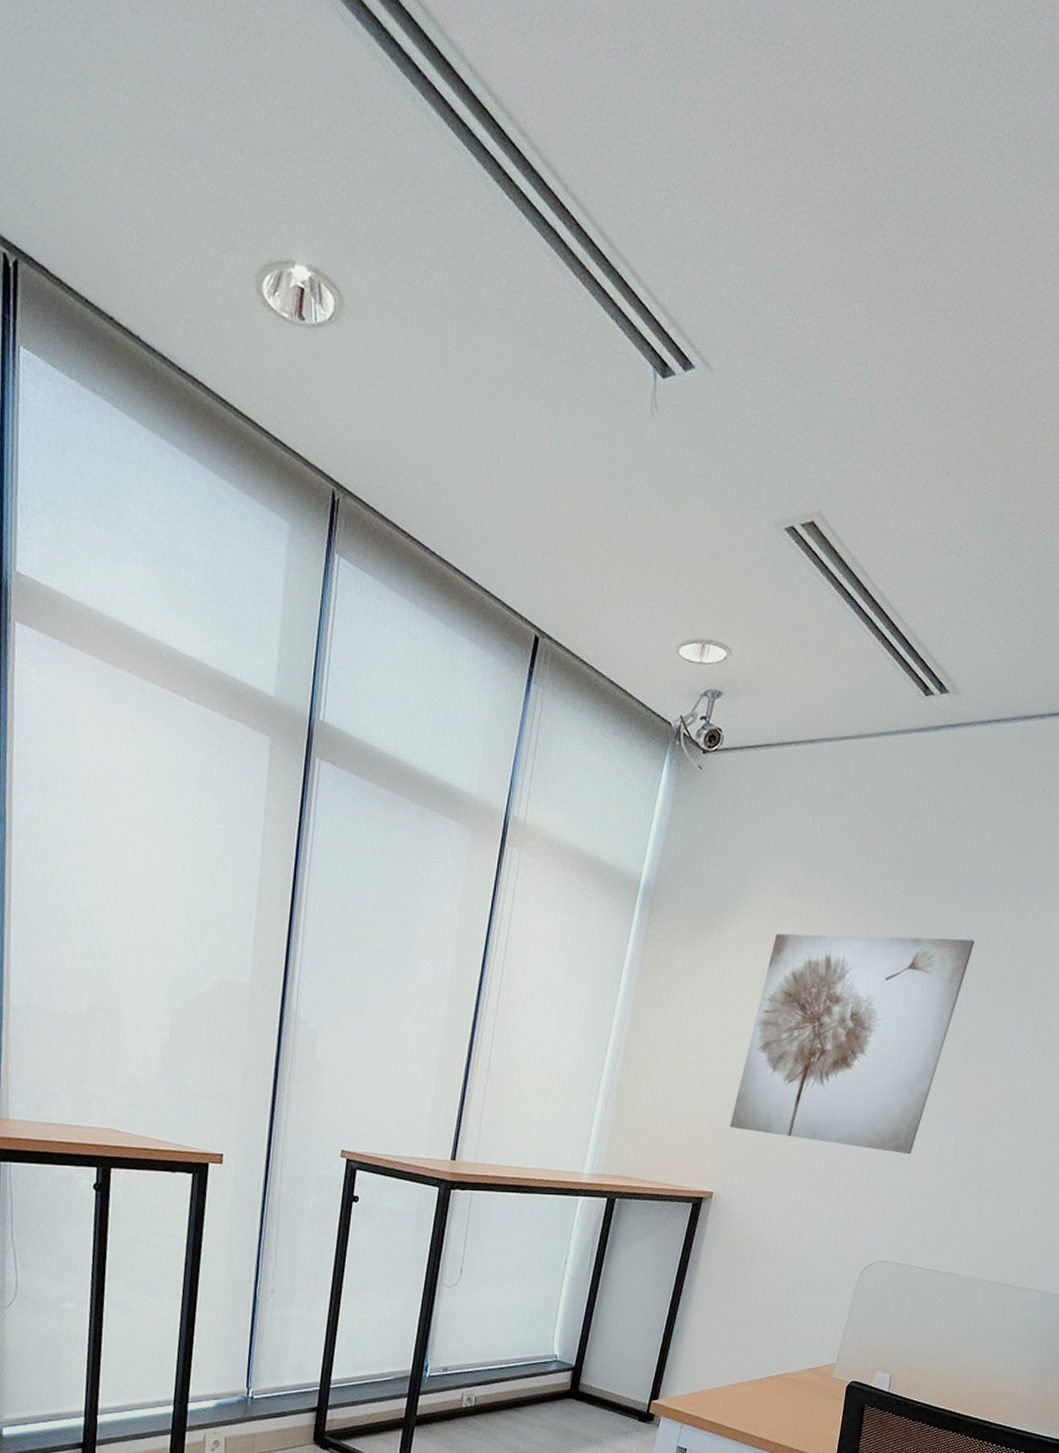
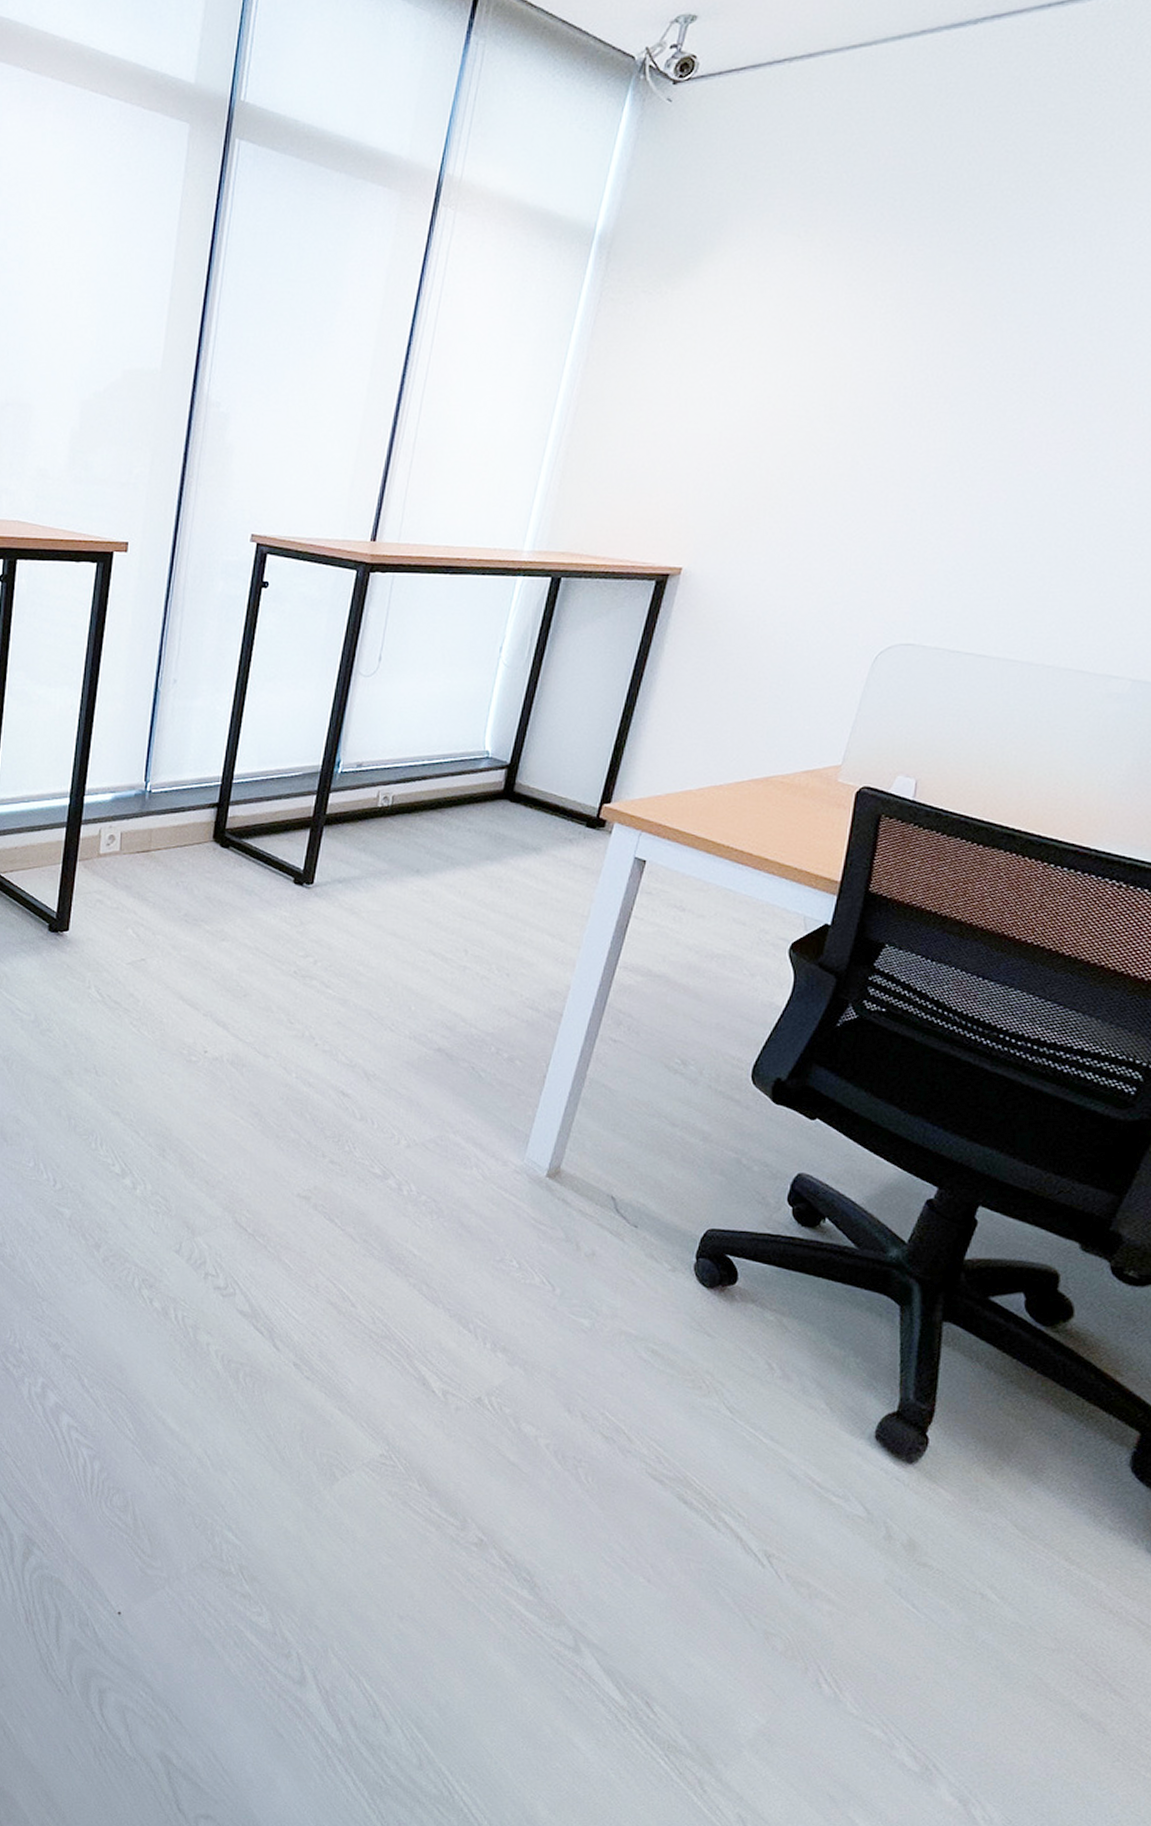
wall art: present [730,933,974,1155] -> none [704,260,1031,518]

